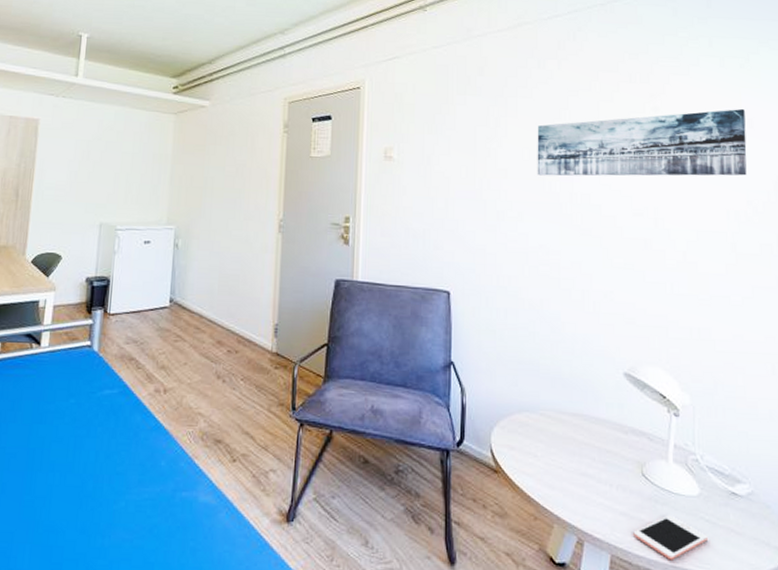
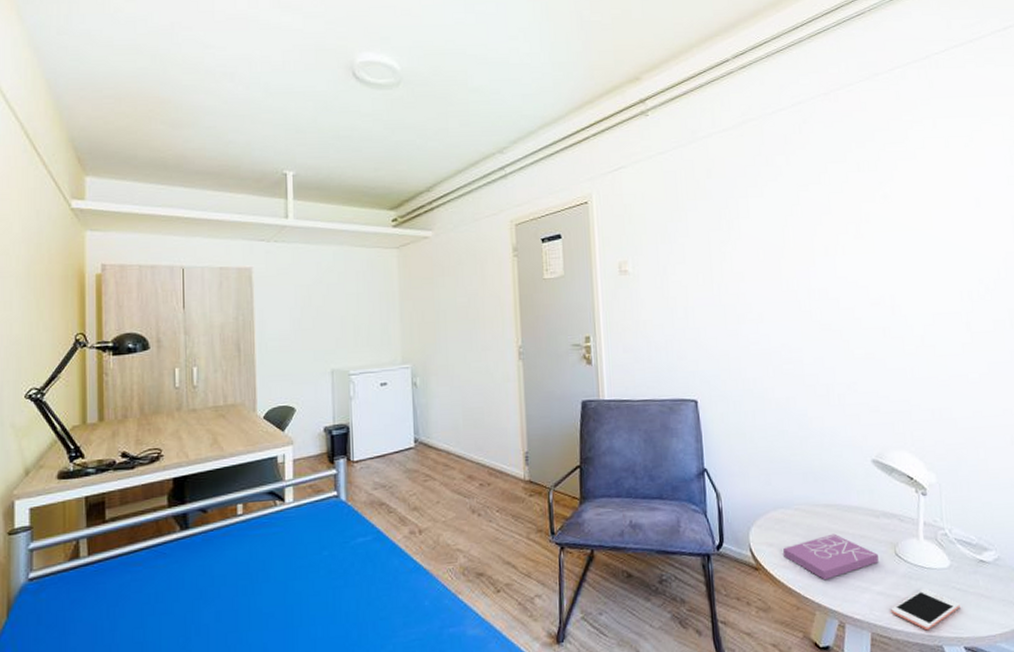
book: none [525,444,624,493] -> present [783,533,879,581]
wall art: present [537,109,747,176] -> none [771,189,977,275]

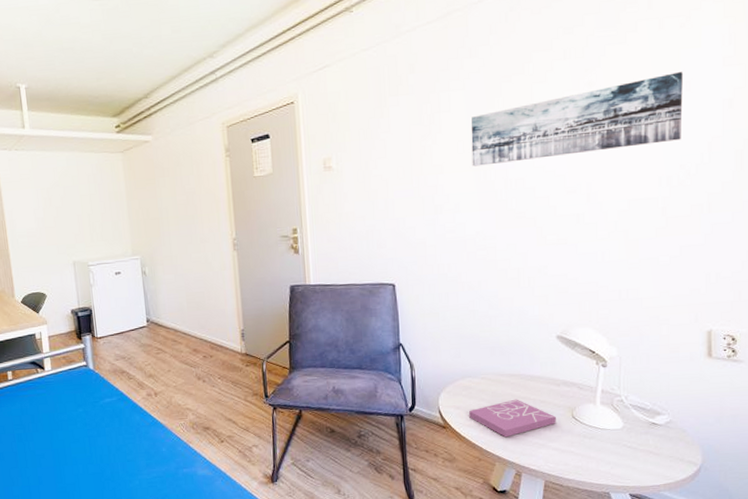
wall art: none [771,189,977,275] -> present [471,72,683,167]
cell phone: present [891,588,960,631] -> none [564,446,629,480]

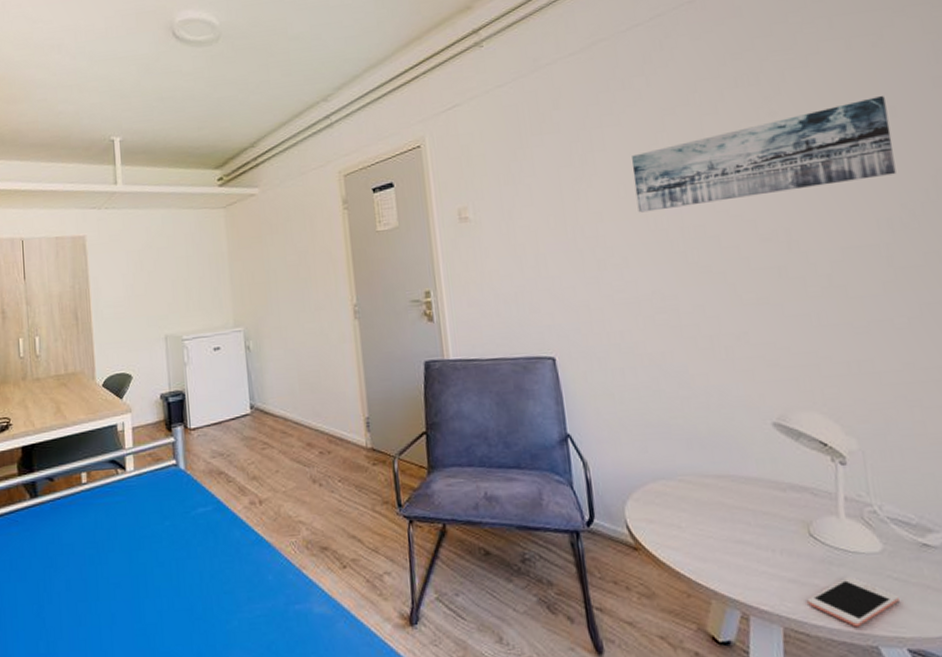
book: present [469,399,556,438] -> none [667,509,788,564]
cell phone: none [564,446,629,480] -> present [807,577,899,627]

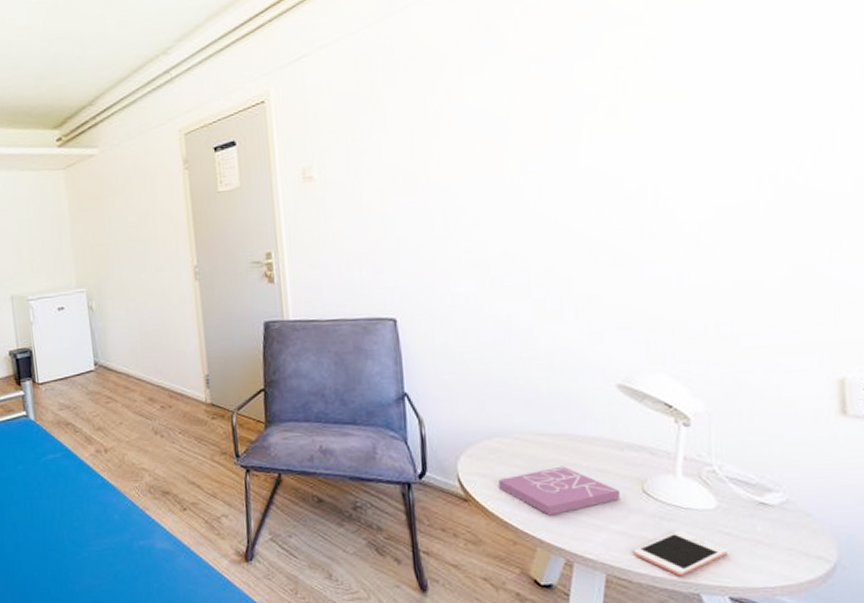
wall art: present [632,96,897,213] -> none [491,35,790,170]
book: none [667,509,788,564] -> present [499,466,620,516]

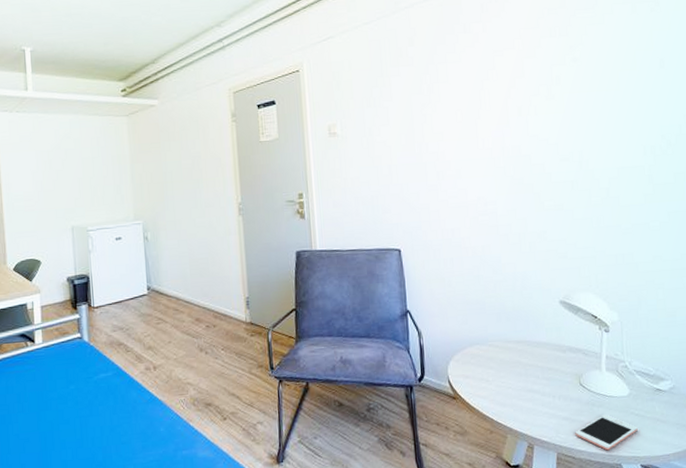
book: present [499,466,620,516] -> none [478,366,565,408]

